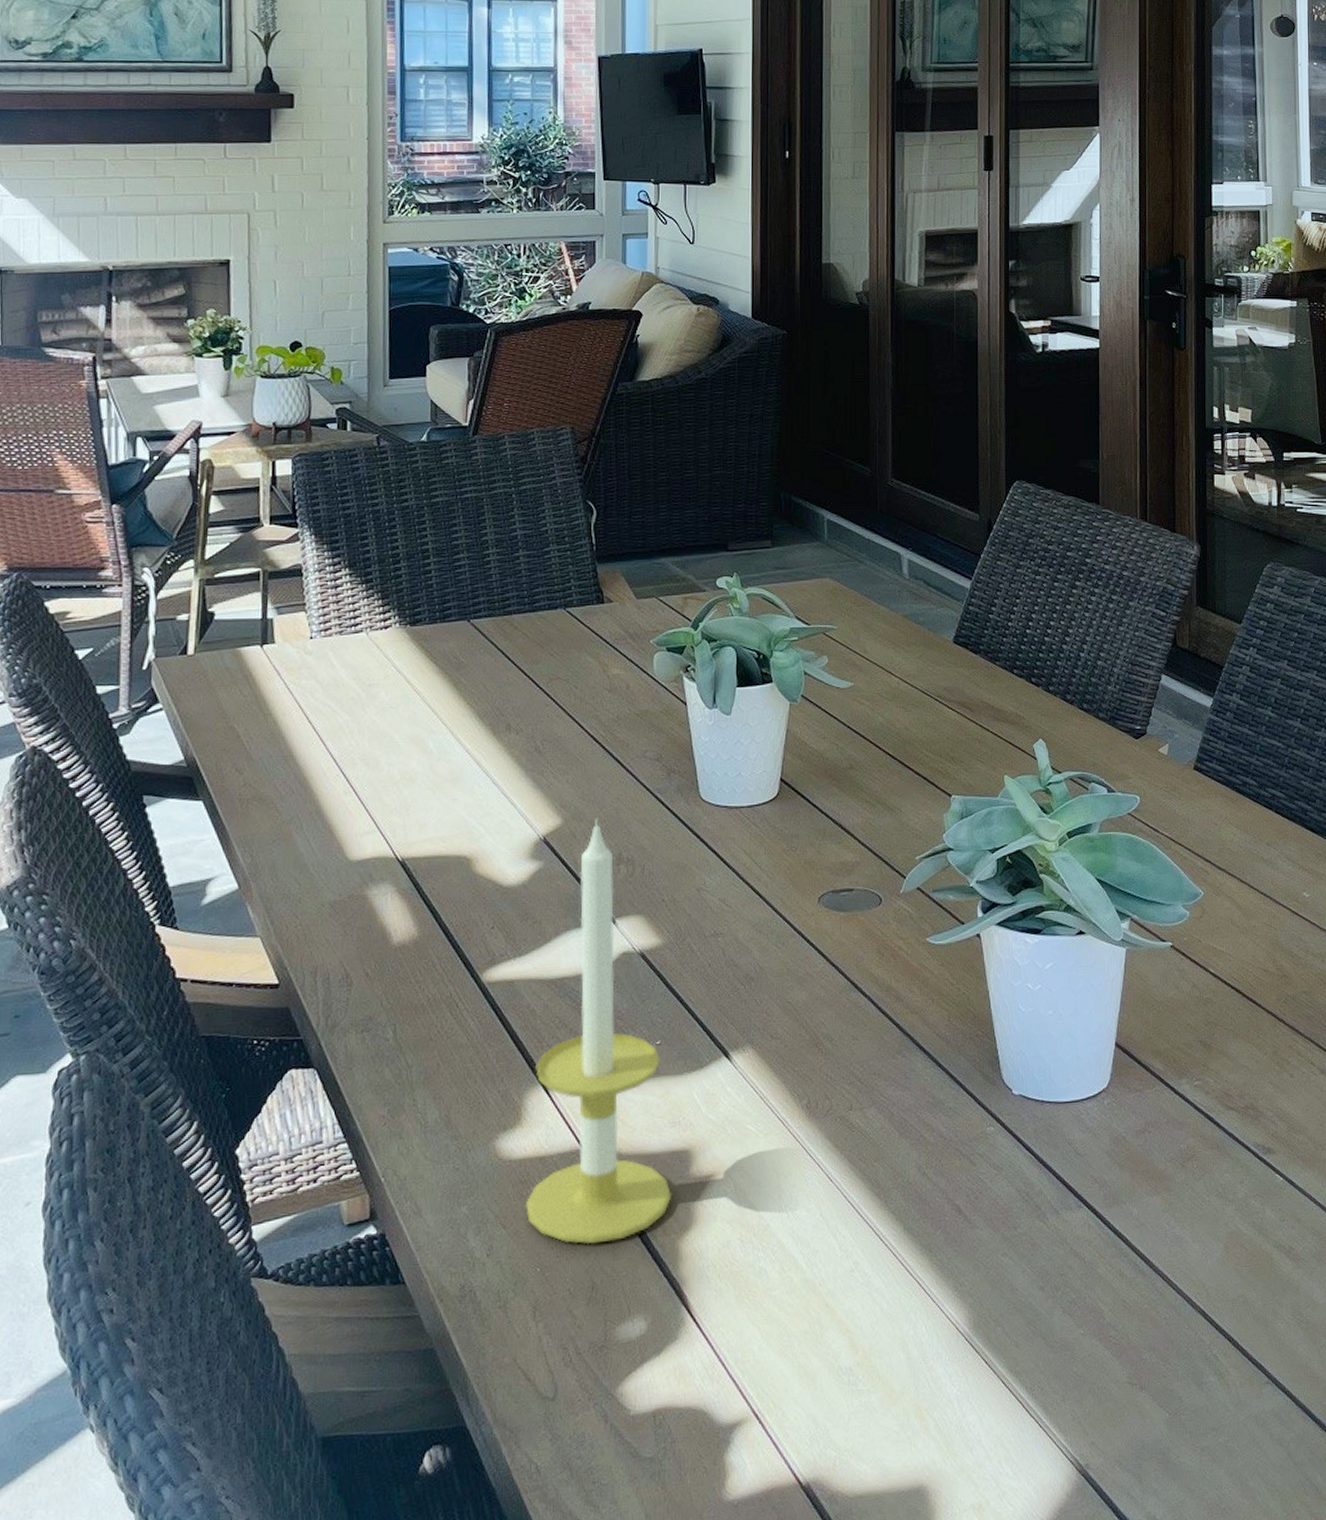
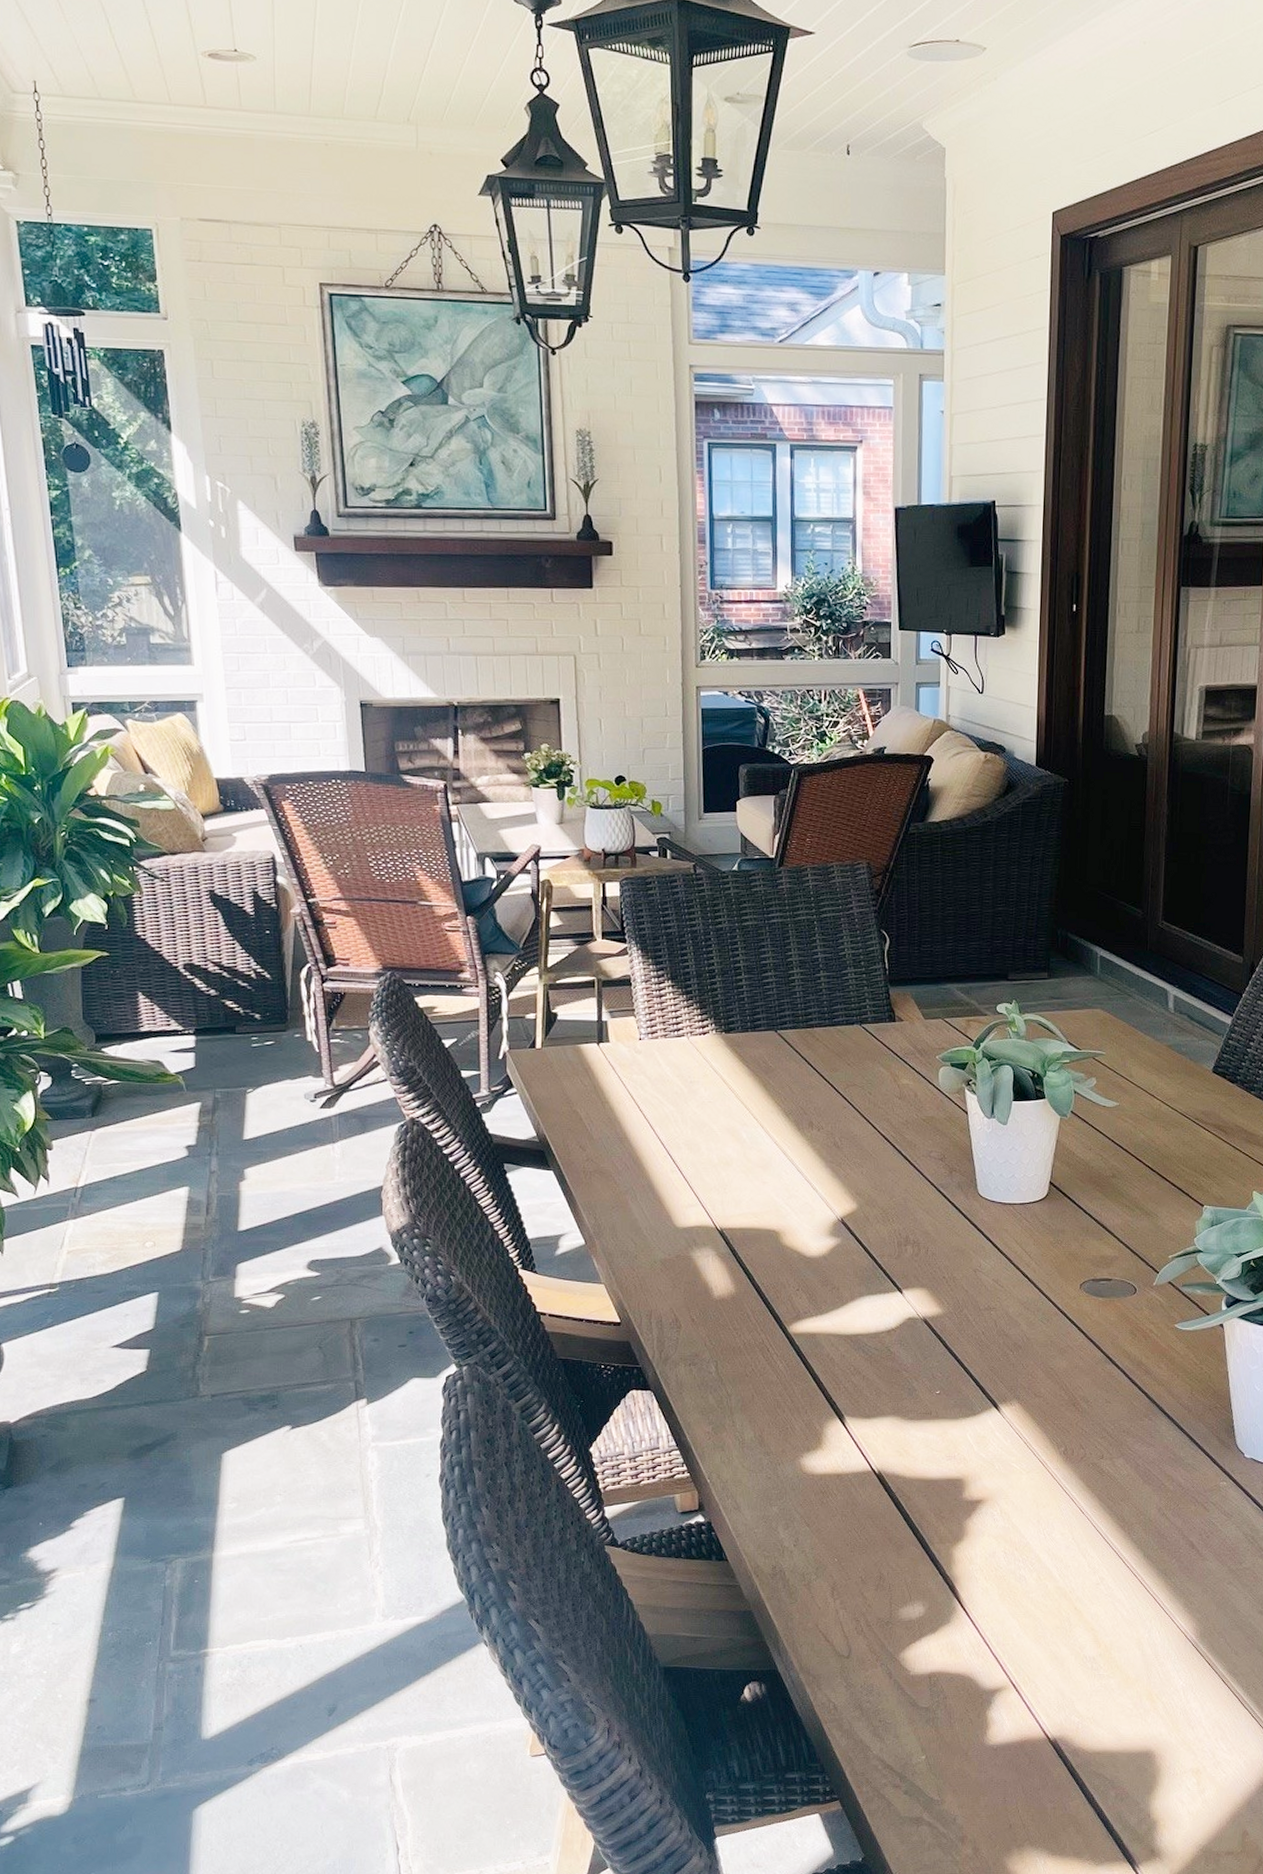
candle: present [524,817,673,1245] -> none [825,1205,948,1545]

